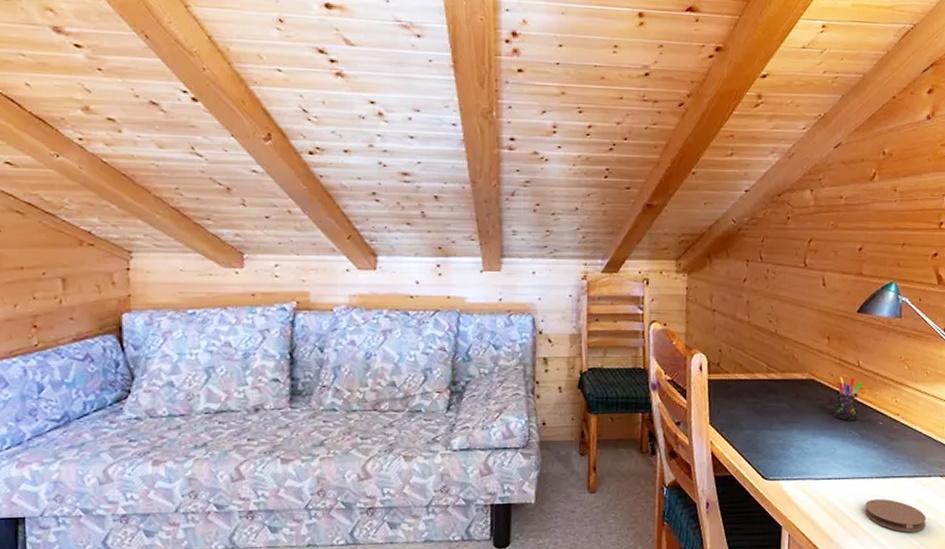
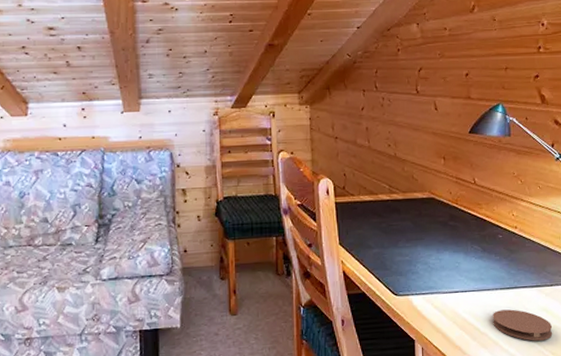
pen holder: present [833,377,862,421] -> none [454,194,479,236]

